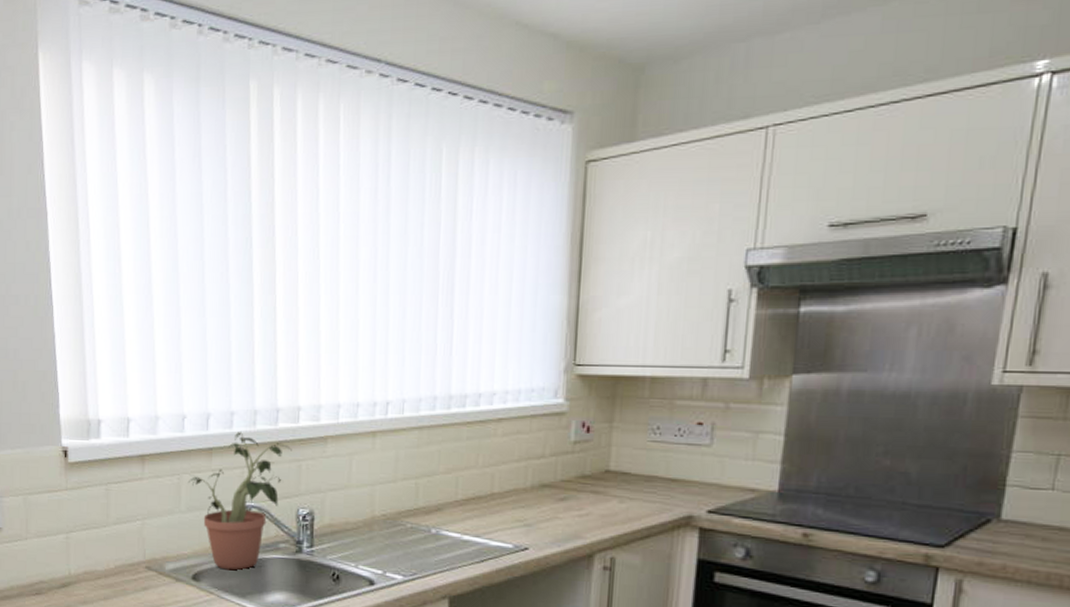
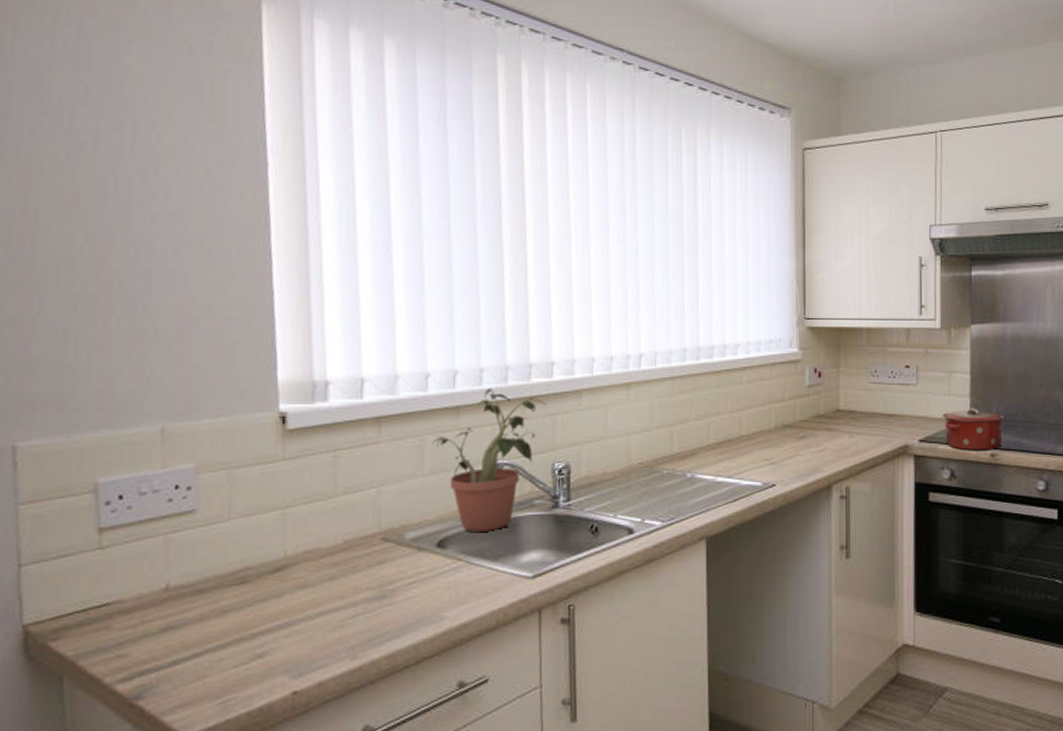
casserole: none [741,476,829,531] -> present [942,408,1006,452]

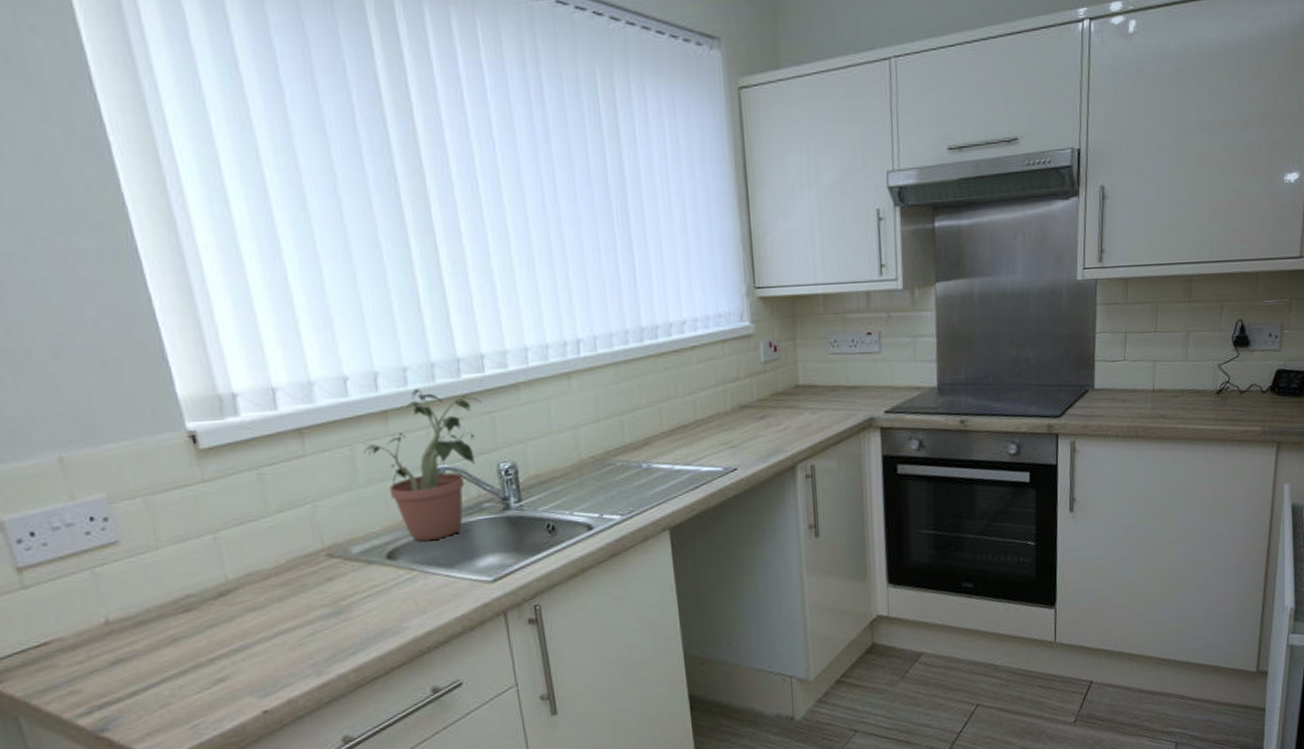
casserole: present [942,408,1006,452] -> none [908,373,975,420]

